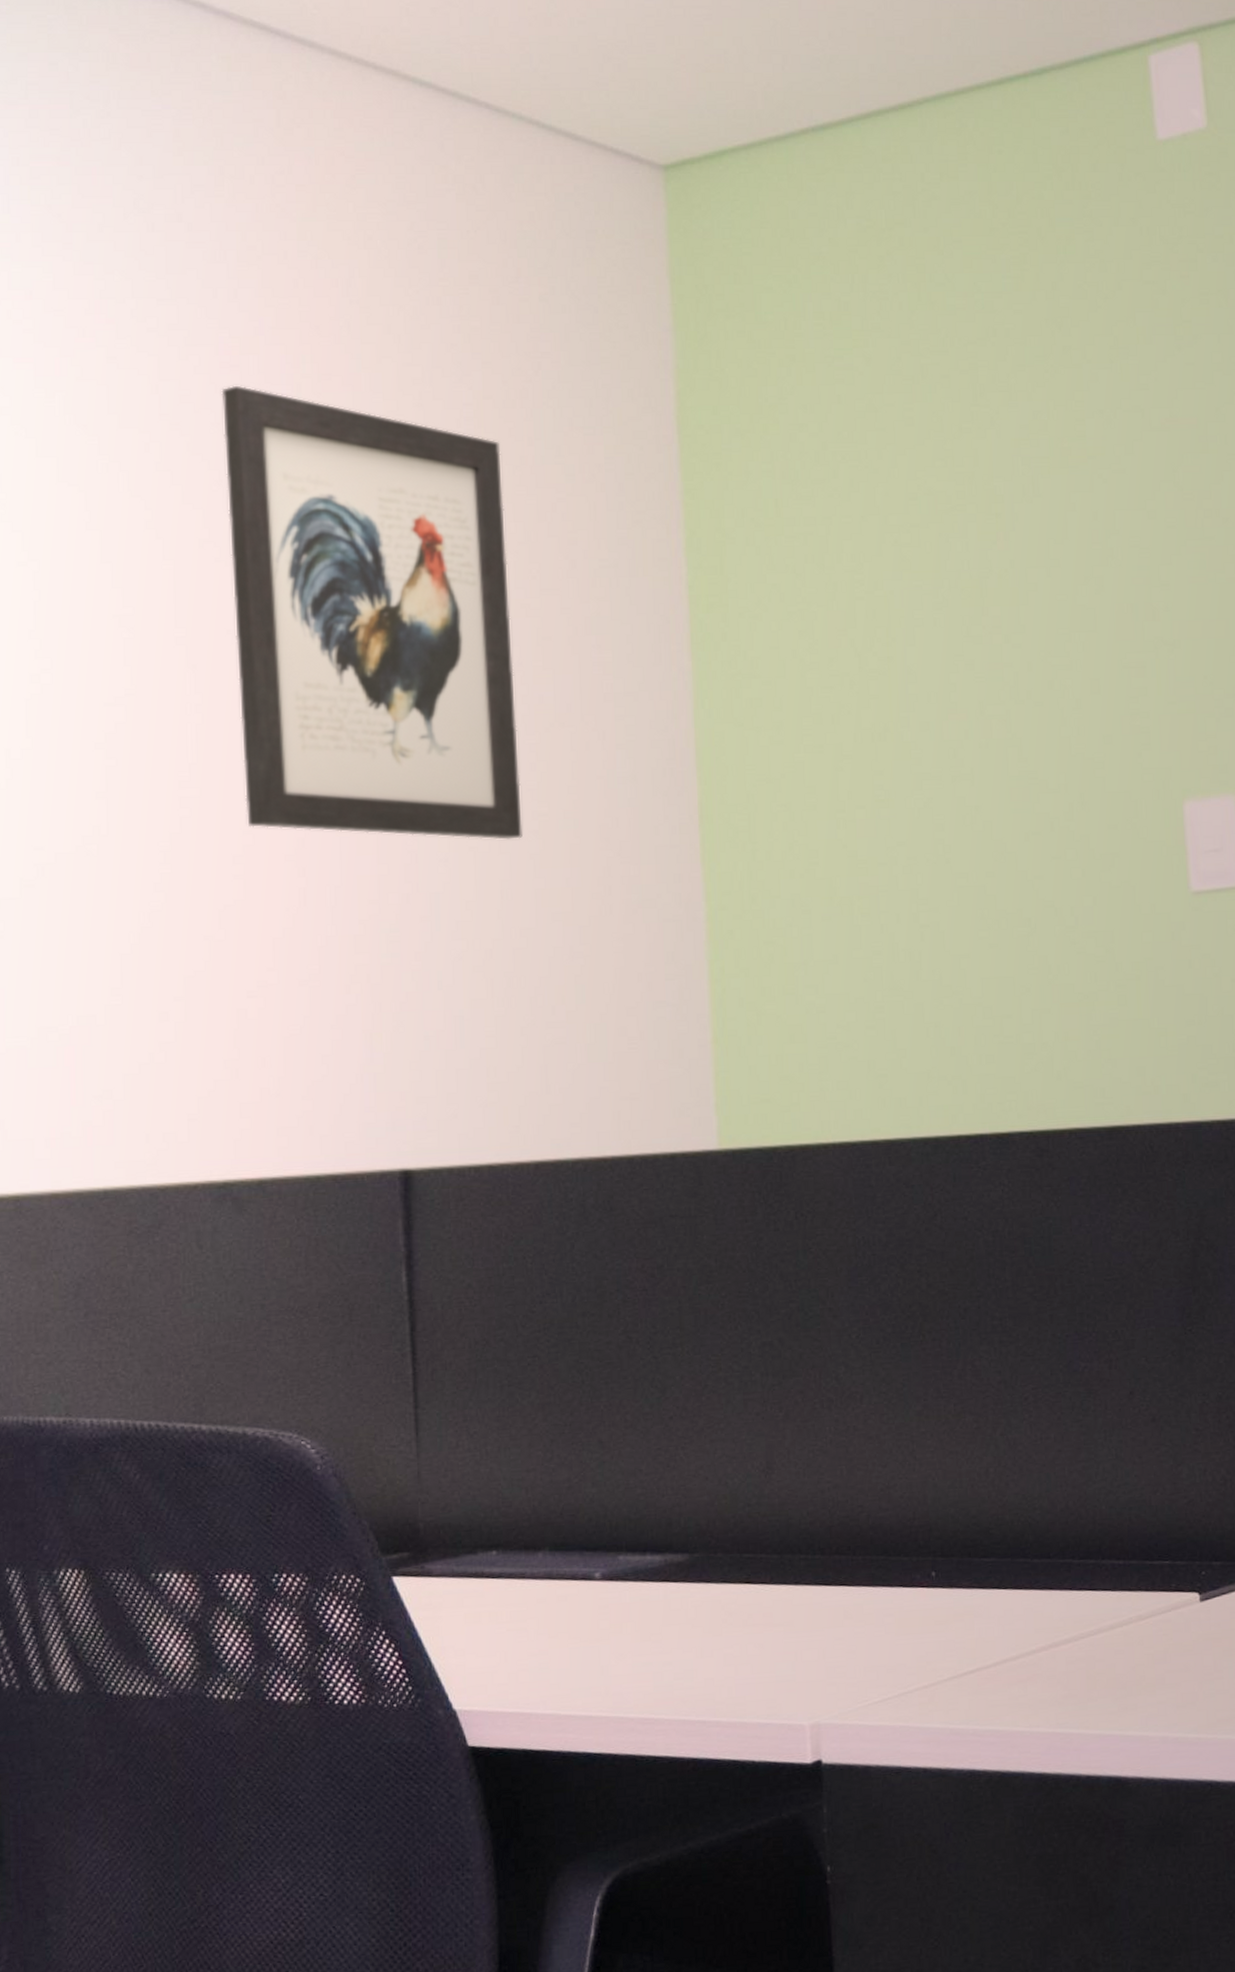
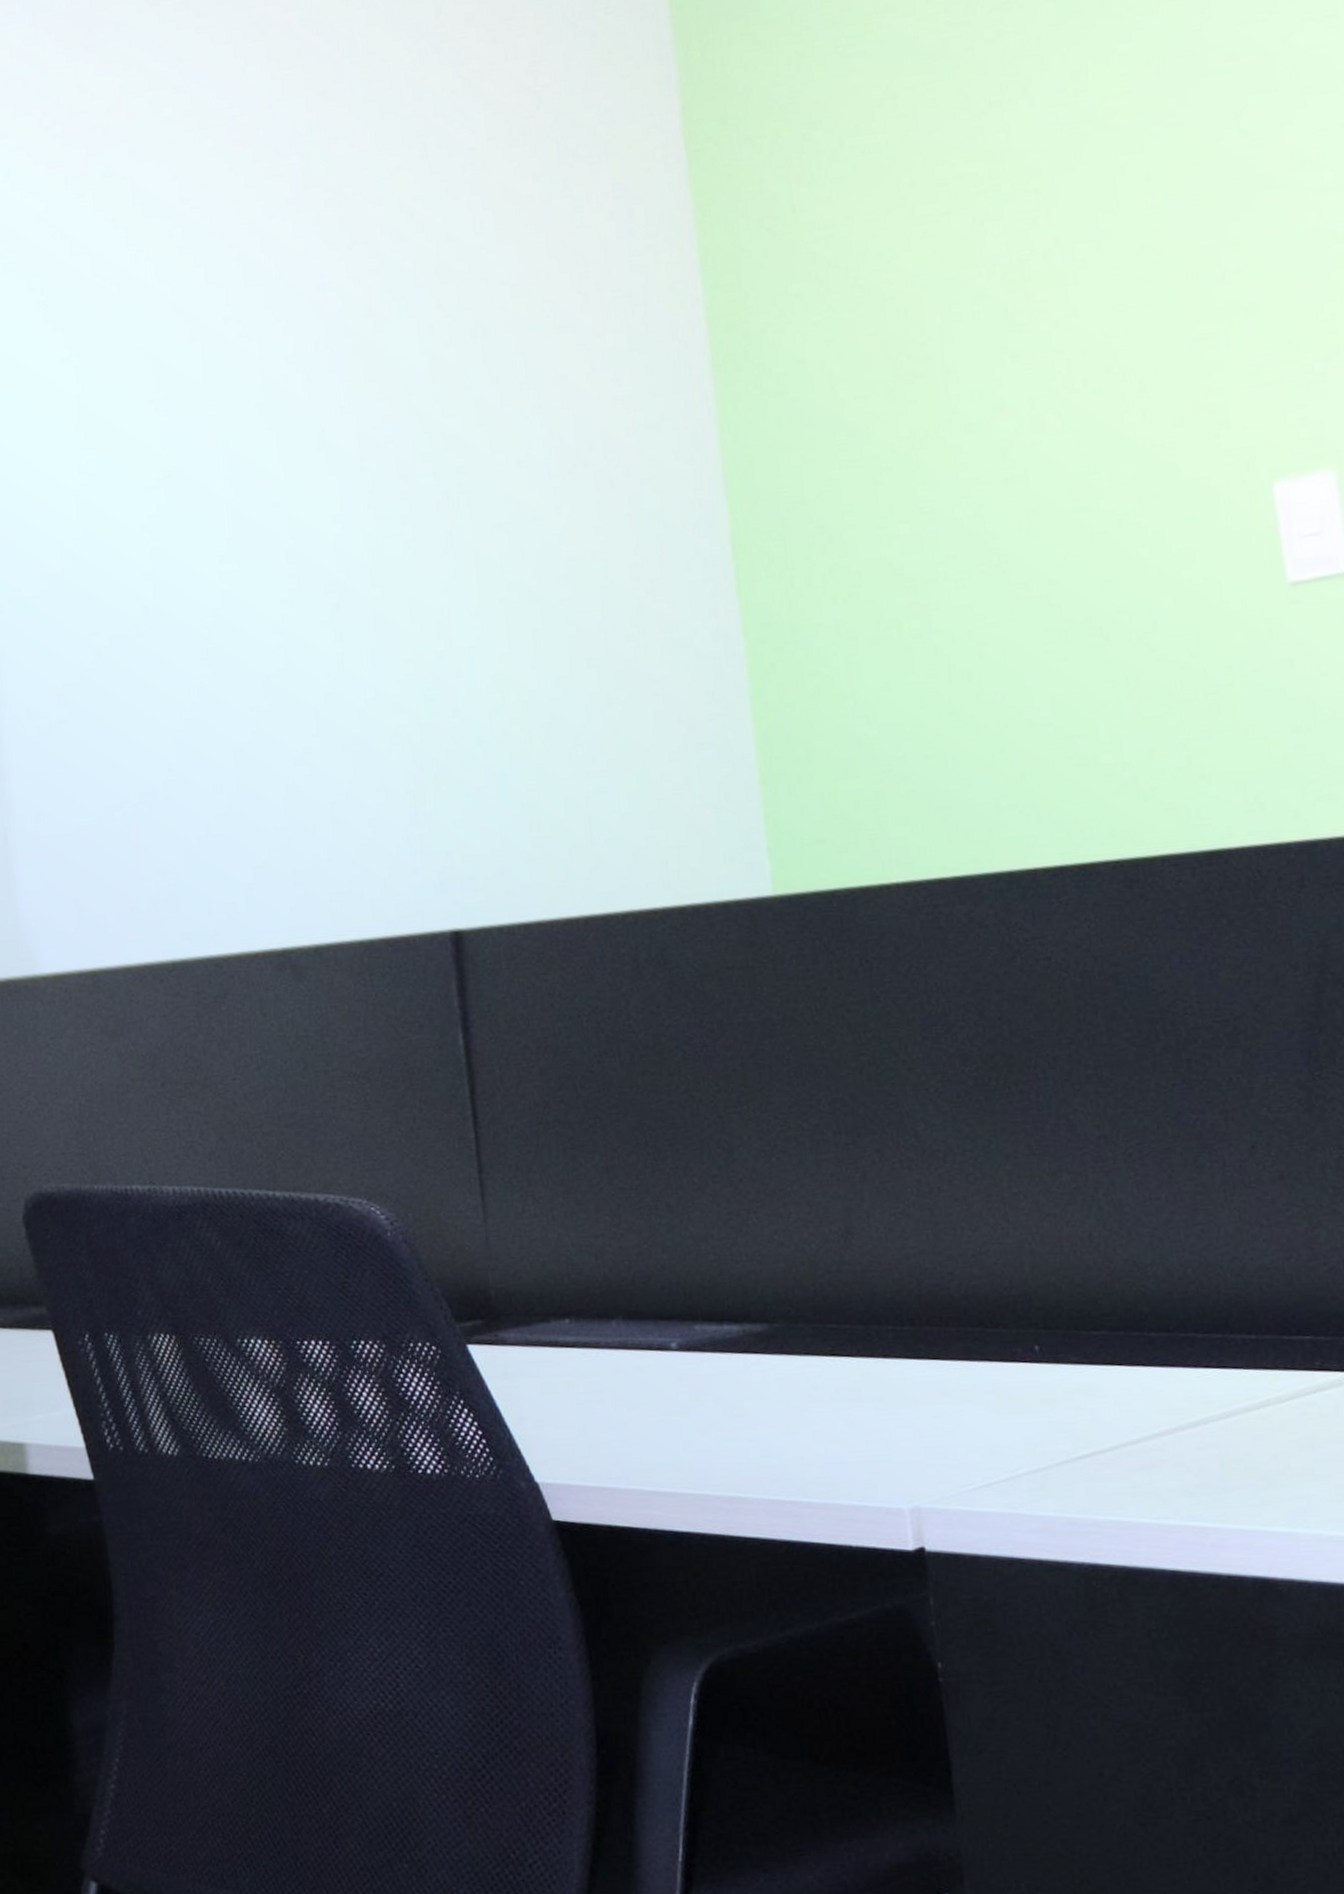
wall art: present [221,385,523,840] -> none [236,161,552,596]

